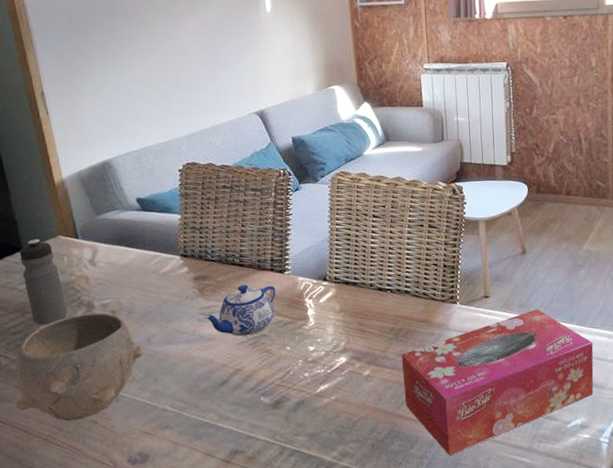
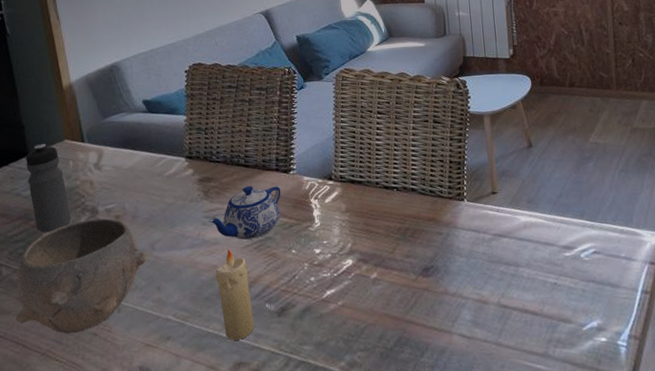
candle: none [211,345,250,430] -> present [215,249,254,340]
tissue box: present [401,308,594,456] -> none [409,204,608,365]

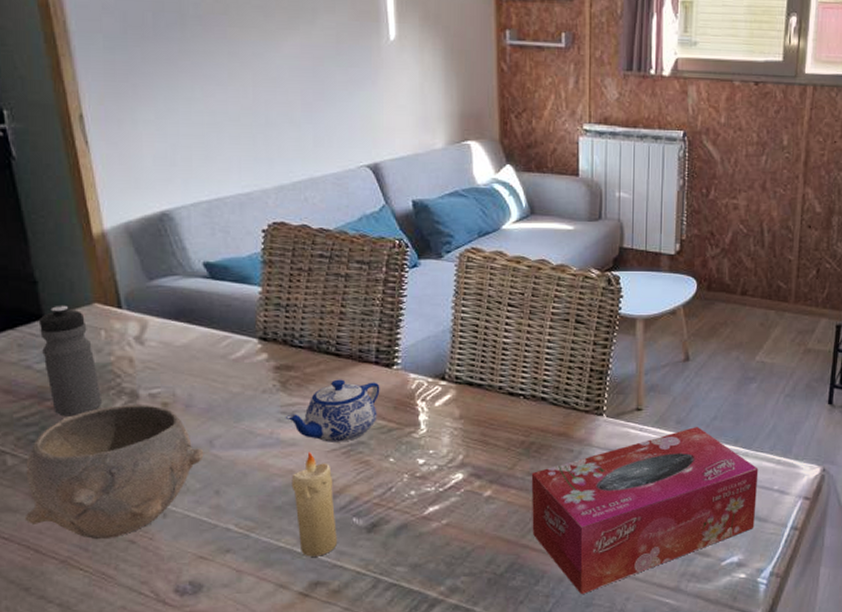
tissue box: none [409,204,608,365] -> present [531,426,759,595]

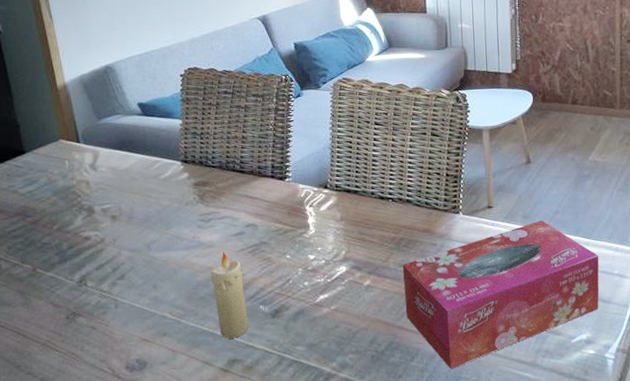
bowl: present [24,405,204,540] -> none [15,218,144,327]
water bottle: present [38,306,103,417] -> none [21,143,69,229]
teapot: present [285,379,380,442] -> none [204,191,276,244]

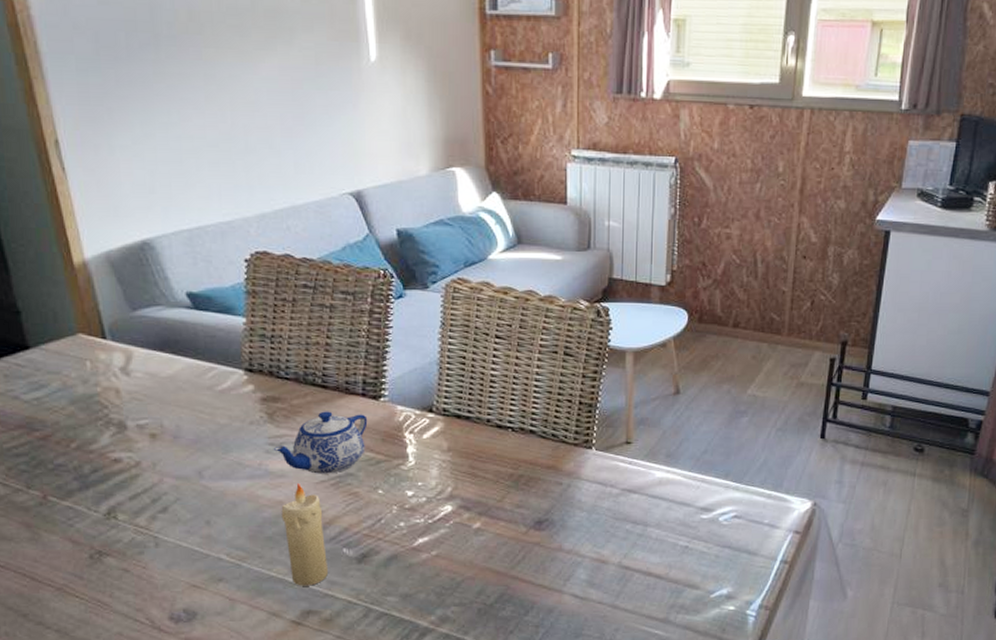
teapot: none [204,191,276,244] -> present [273,411,368,474]
tissue box: present [402,219,600,370] -> none [520,459,749,626]

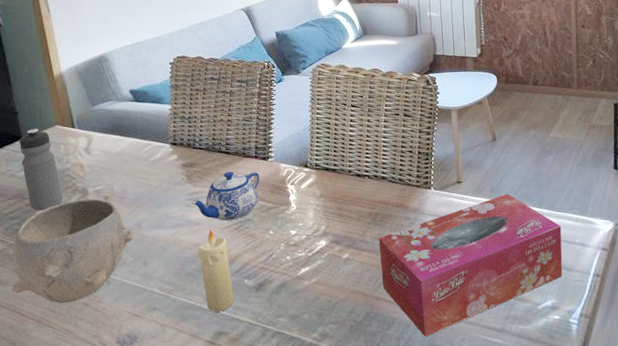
bowl: none [18,436,194,568] -> present [11,199,135,304]
water bottle: none [23,336,91,447] -> present [19,129,63,211]
tissue box: none [520,459,749,626] -> present [378,193,563,338]

